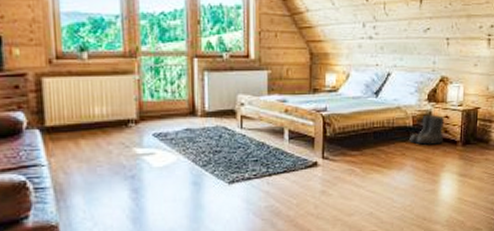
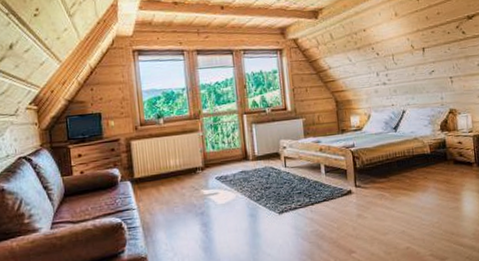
boots: present [409,114,445,146] -> none [429,141,459,169]

